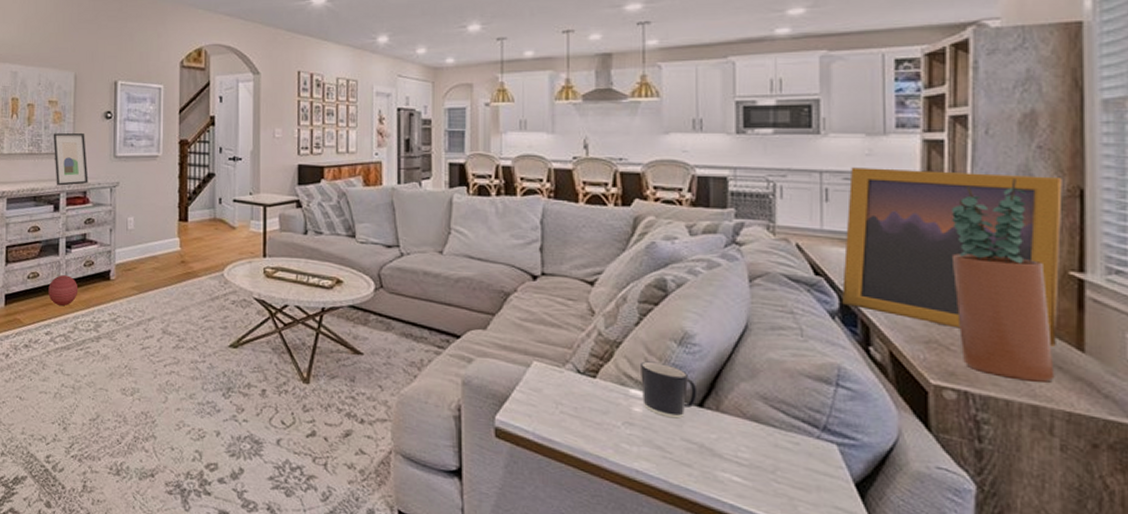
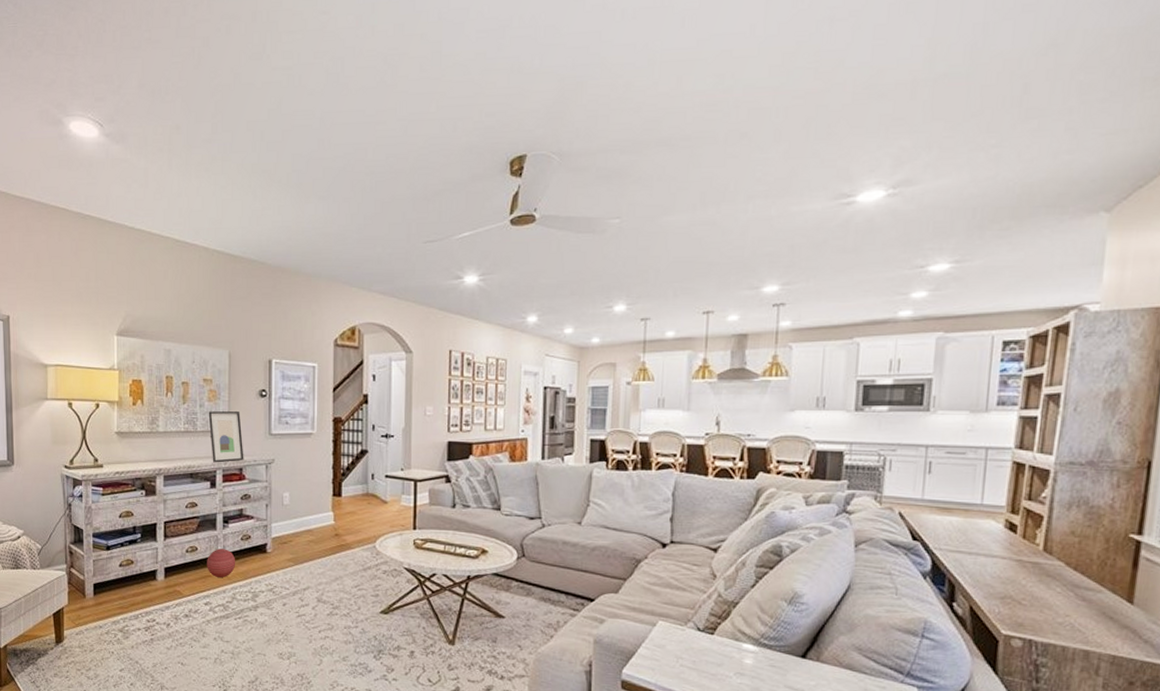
mug: present [639,361,696,419] -> none [752,619,801,669]
picture frame: present [842,167,1063,347] -> none [934,442,1135,600]
vase: present [951,178,1055,383] -> none [1030,452,1109,632]

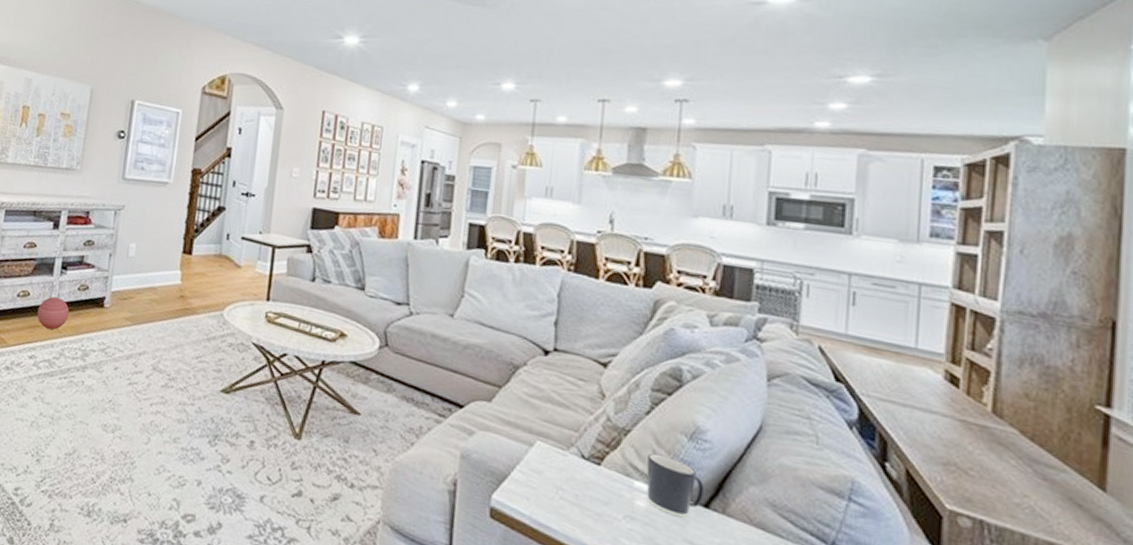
picture frame: present [208,410,244,463] -> none [59,147,95,204]
mug: none [752,619,801,669] -> present [646,453,704,518]

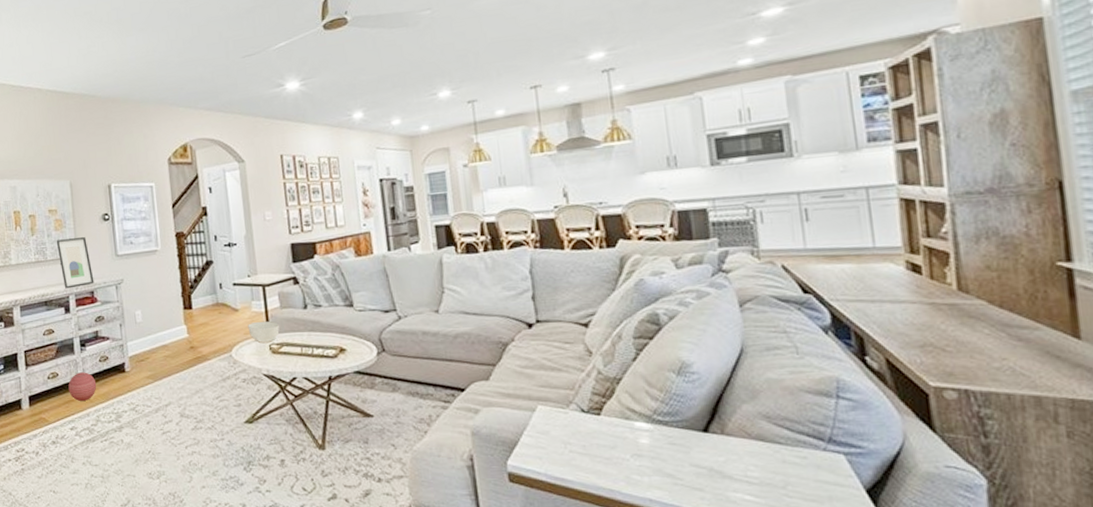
picture frame: none [59,147,95,204] -> present [56,236,94,289]
bowl: none [246,283,282,310] -> present [248,321,280,344]
mug: present [646,453,704,518] -> none [641,393,701,446]

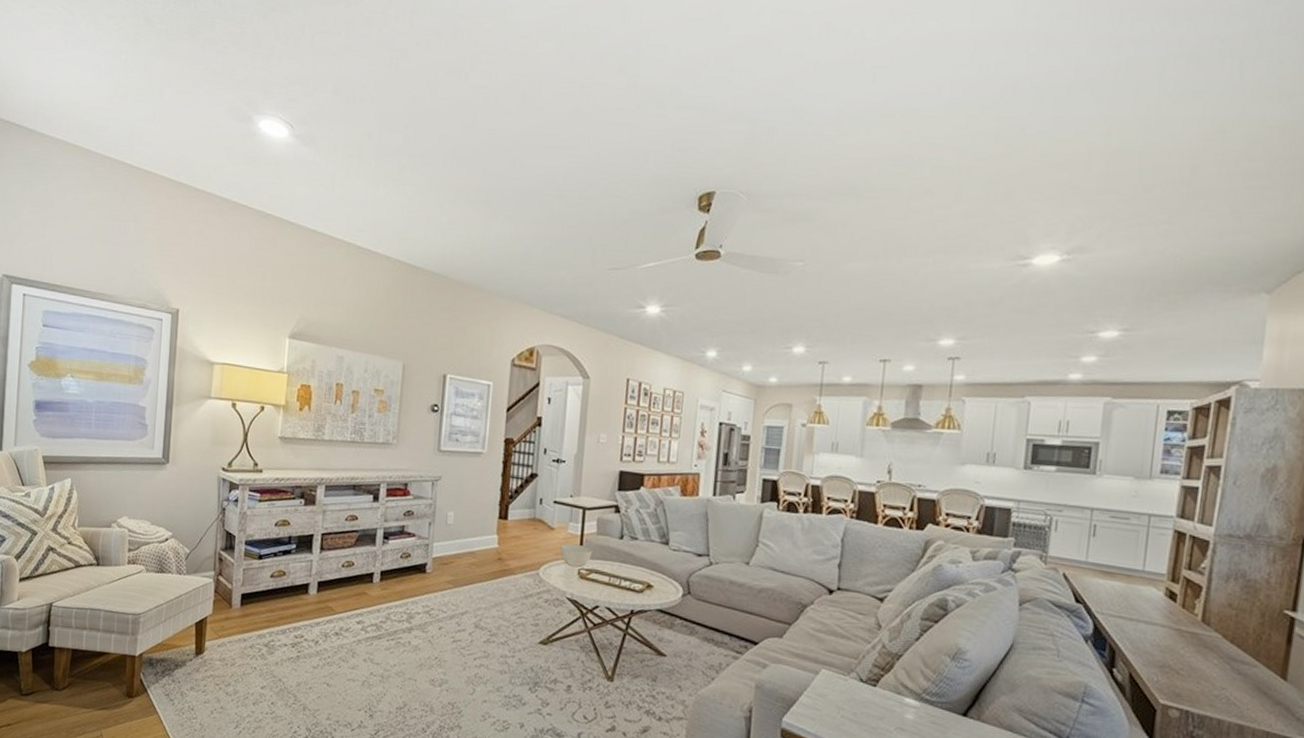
picture frame: present [56,236,94,289] -> none [376,422,411,476]
toy ball: present [68,372,97,402] -> none [362,565,394,597]

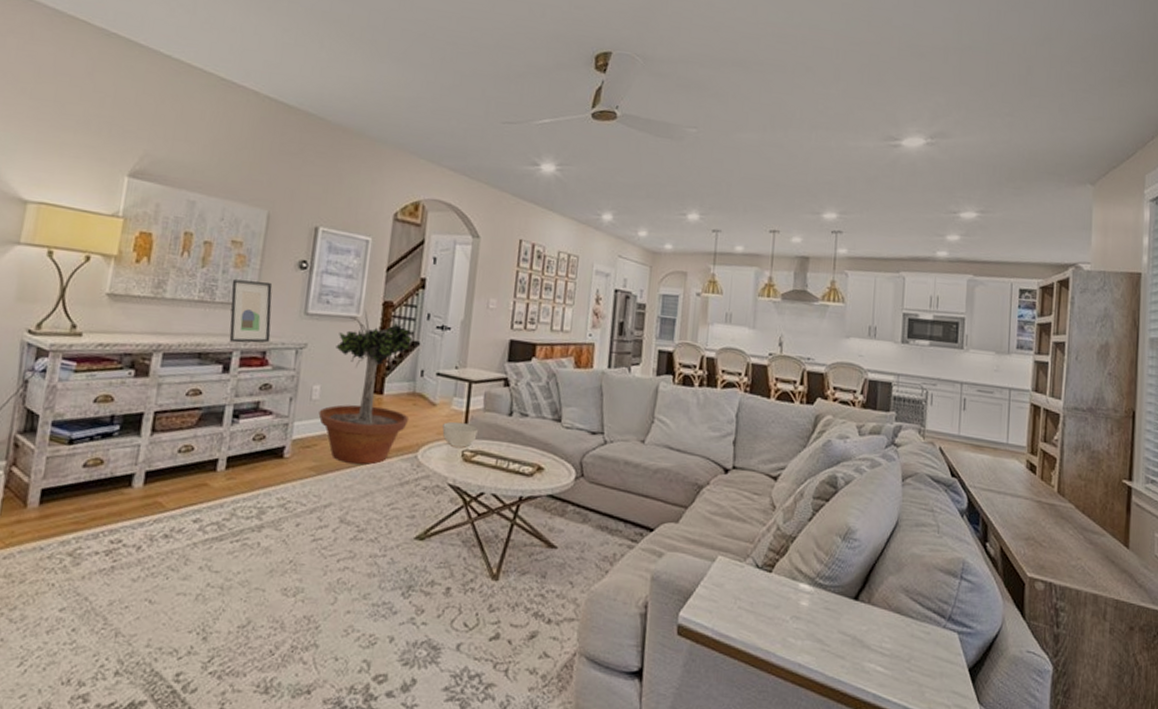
picture frame: none [376,422,411,476] -> present [229,279,273,343]
potted tree: none [453,446,532,580] -> present [318,310,413,465]

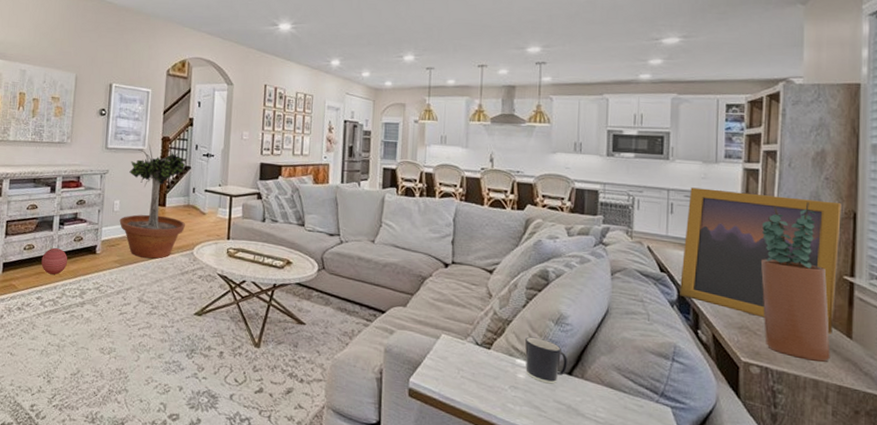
toy ball: none [203,450,243,488] -> present [41,248,68,275]
picture frame: present [229,279,273,343] -> none [53,125,83,171]
bowl: present [442,421,479,449] -> none [211,226,240,247]
mug: none [809,555,854,612] -> present [524,336,567,384]
picture frame: none [970,381,1122,544] -> present [680,187,842,334]
vase: none [1047,399,1110,575] -> present [760,202,831,362]

